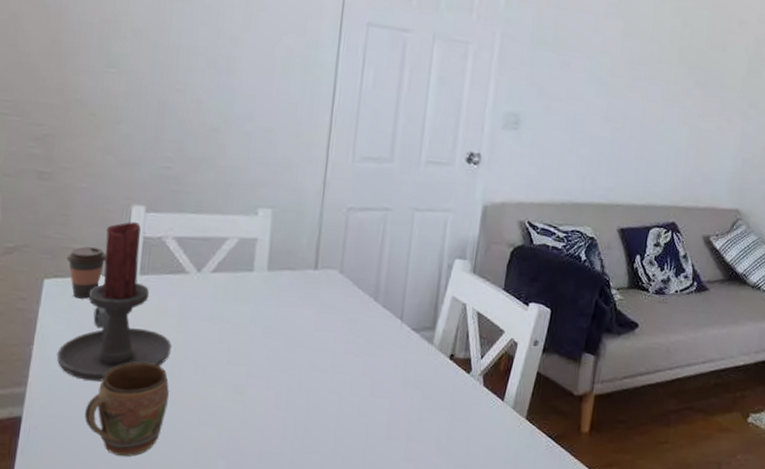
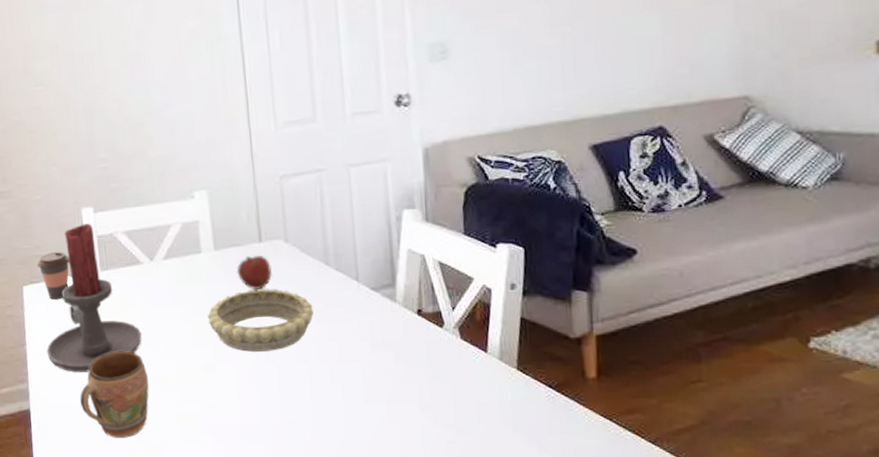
decorative bowl: none [246,315,355,379] -> present [207,289,315,352]
fruit: none [286,280,322,316] -> present [236,255,273,290]

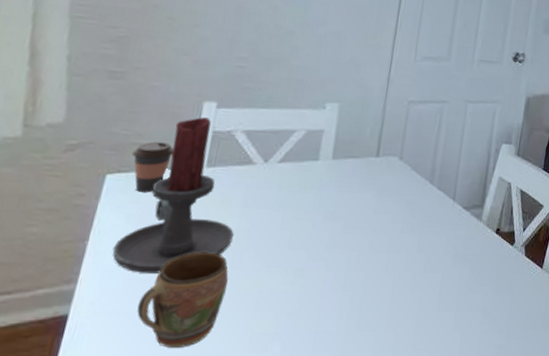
decorative bowl: present [207,289,315,352] -> none [308,199,411,259]
fruit: present [236,255,273,290] -> none [348,167,382,200]

